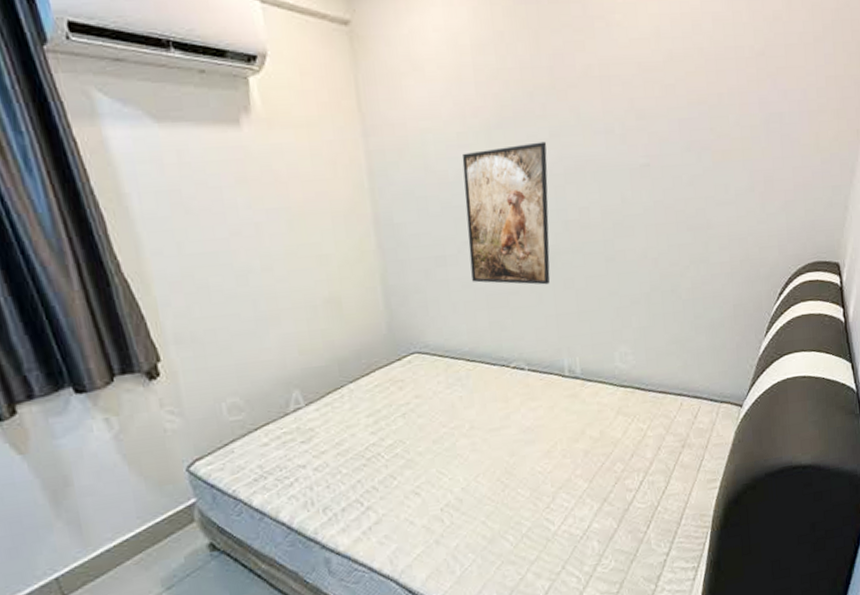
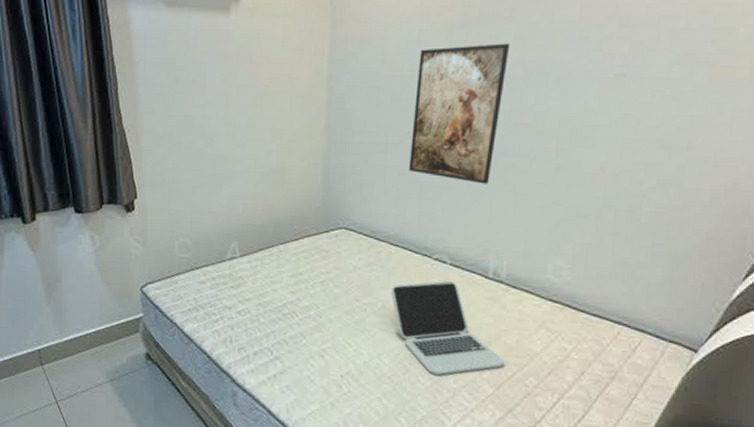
laptop: none [476,386,593,484] -> present [391,280,504,375]

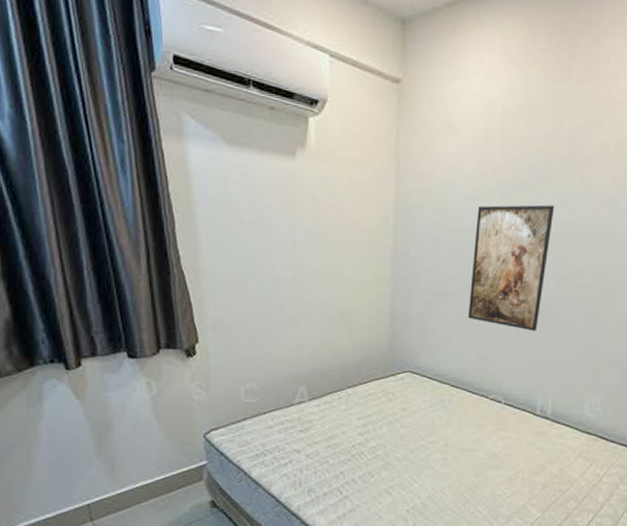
laptop: present [391,280,504,375] -> none [453,418,549,504]

